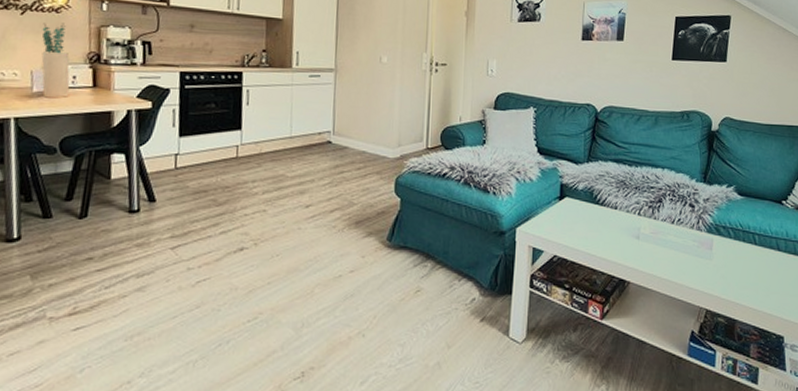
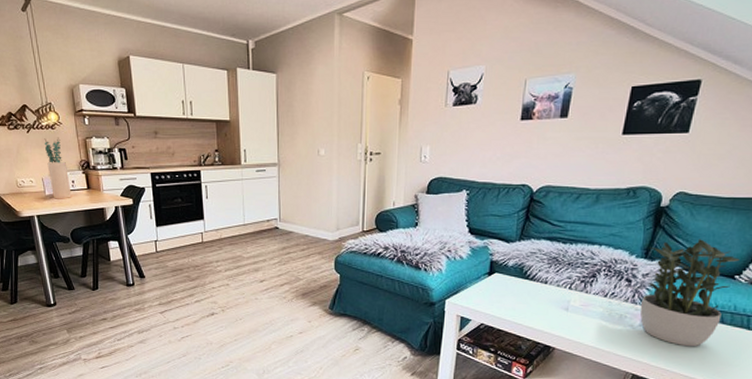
potted plant: none [705,164,783,277] -> present [640,239,739,347]

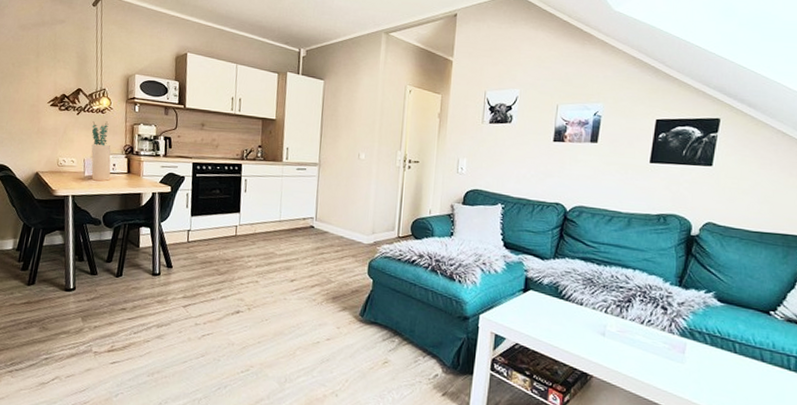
potted plant: present [640,239,739,347] -> none [677,271,773,386]

